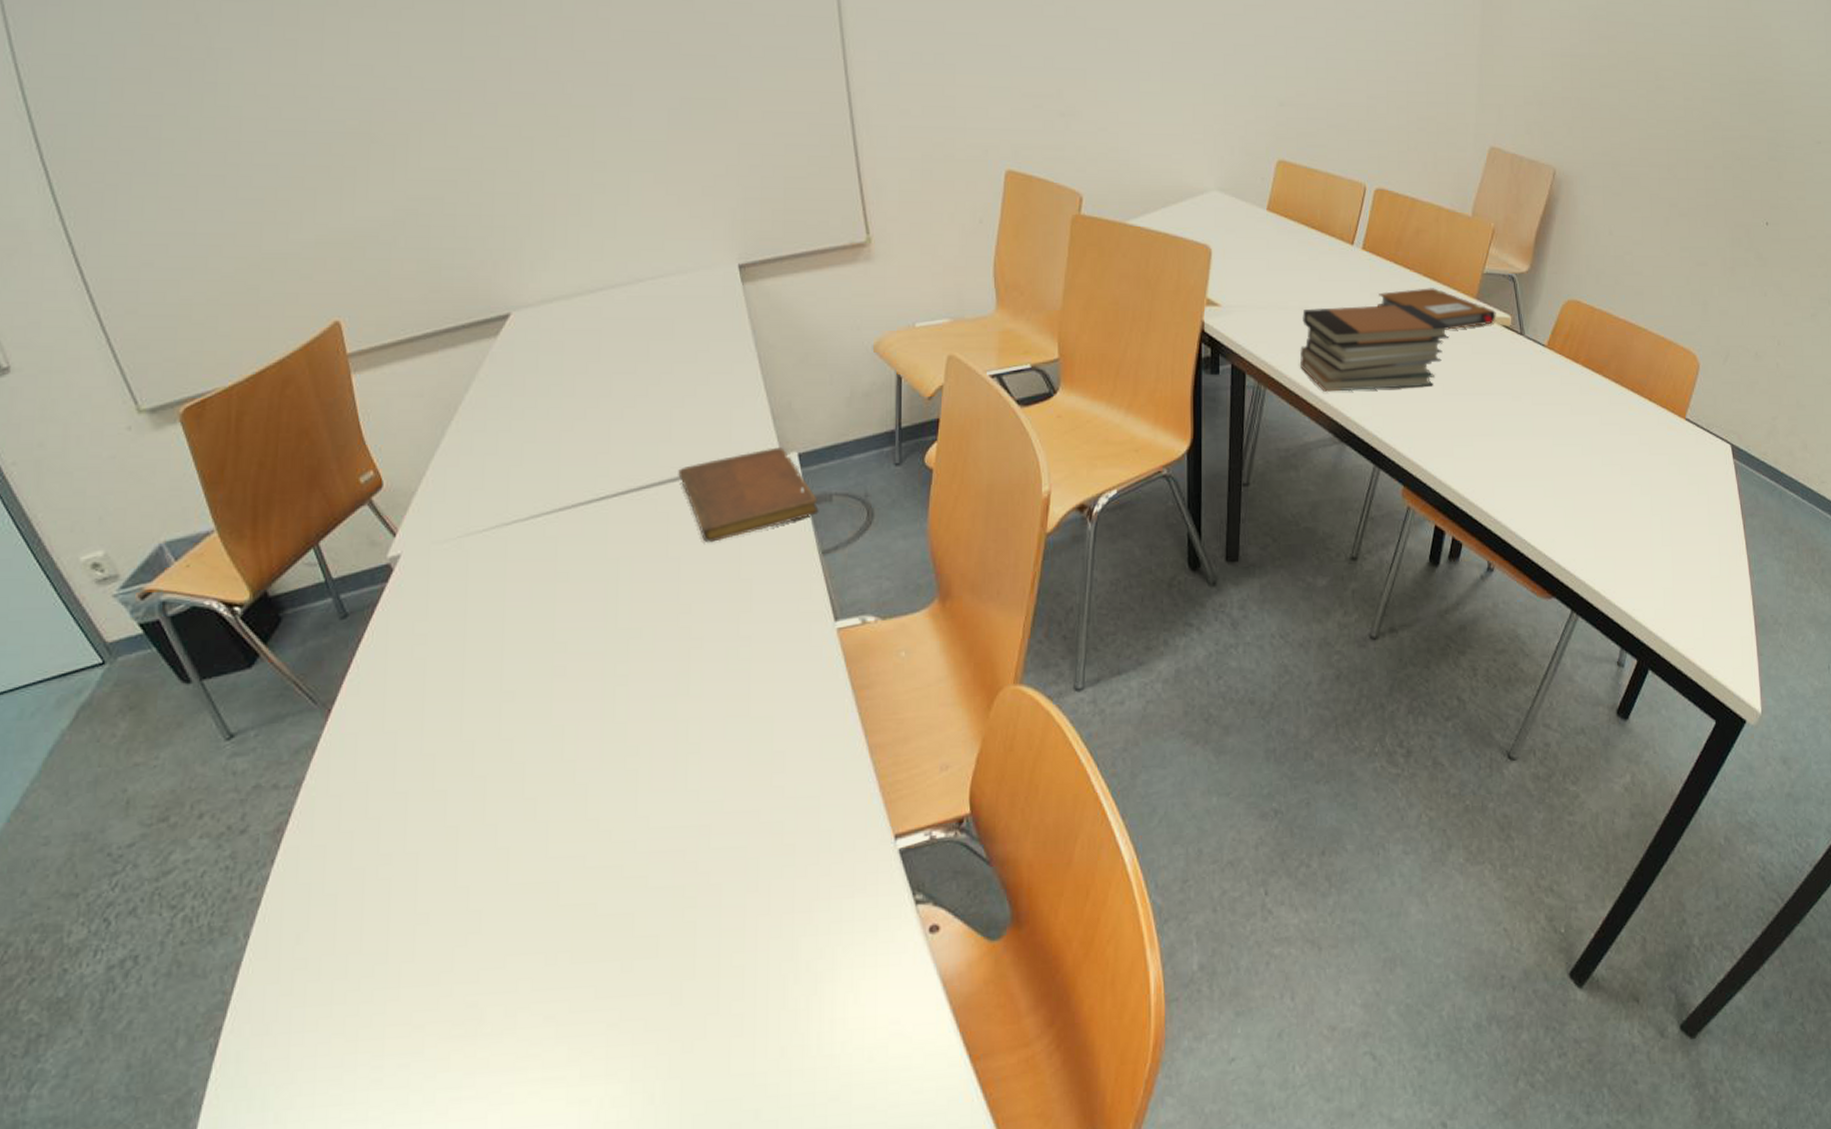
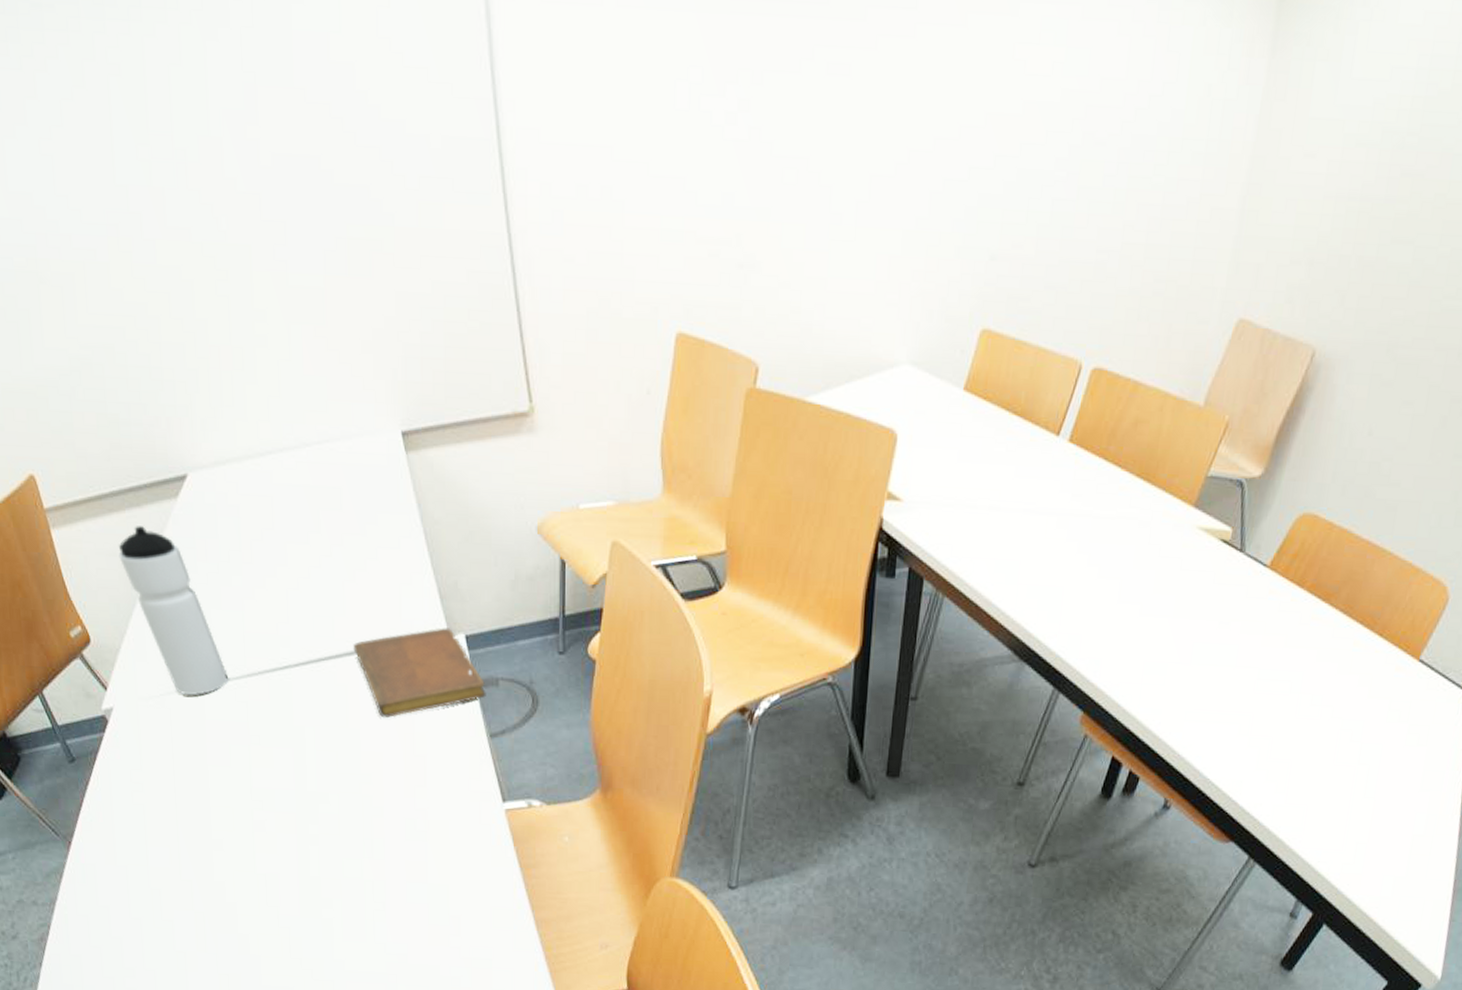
water bottle: none [425,366,537,535] -> present [118,526,228,695]
book stack: present [1300,304,1451,392] -> none [984,508,1160,606]
notebook: present [1378,288,1496,330] -> none [1079,491,1216,542]

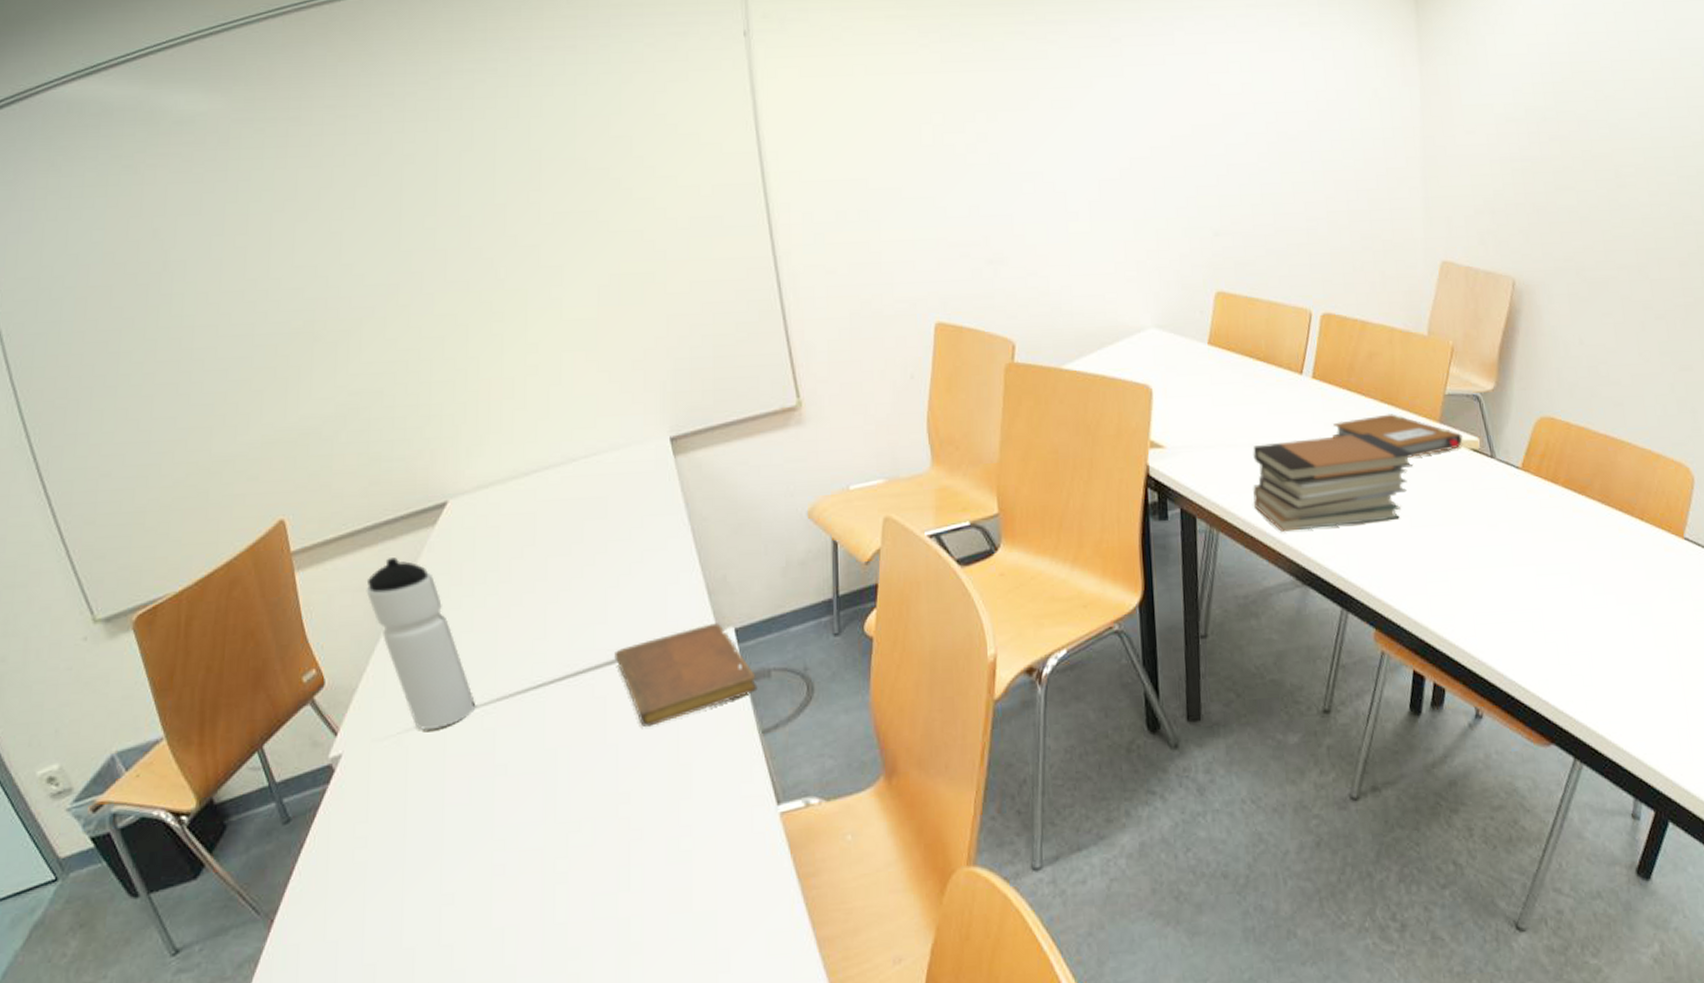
book stack: none [984,508,1160,606] -> present [1253,433,1414,532]
notebook: none [1079,491,1216,542] -> present [1333,414,1463,458]

